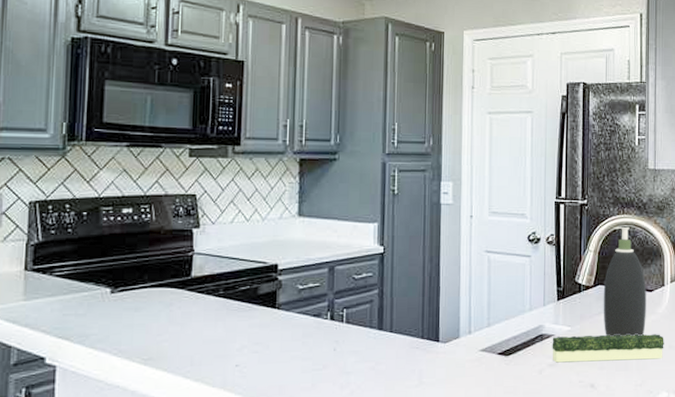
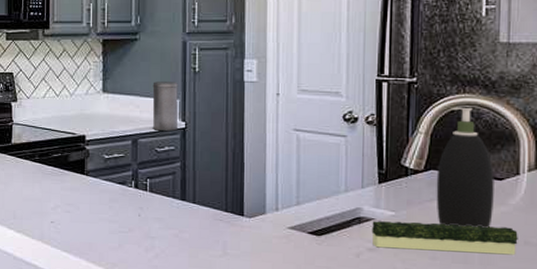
canister: none [350,203,377,257] -> present [152,80,179,132]

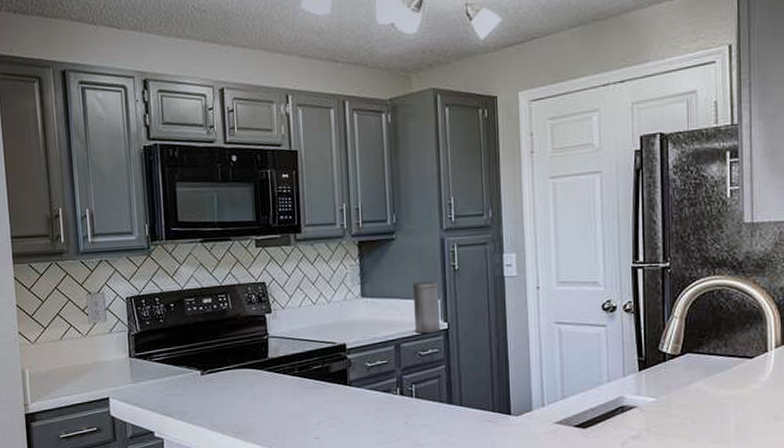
sponge: present [371,221,518,255] -> none [634,404,769,435]
soap dispenser: present [436,107,495,228] -> none [692,289,746,407]

